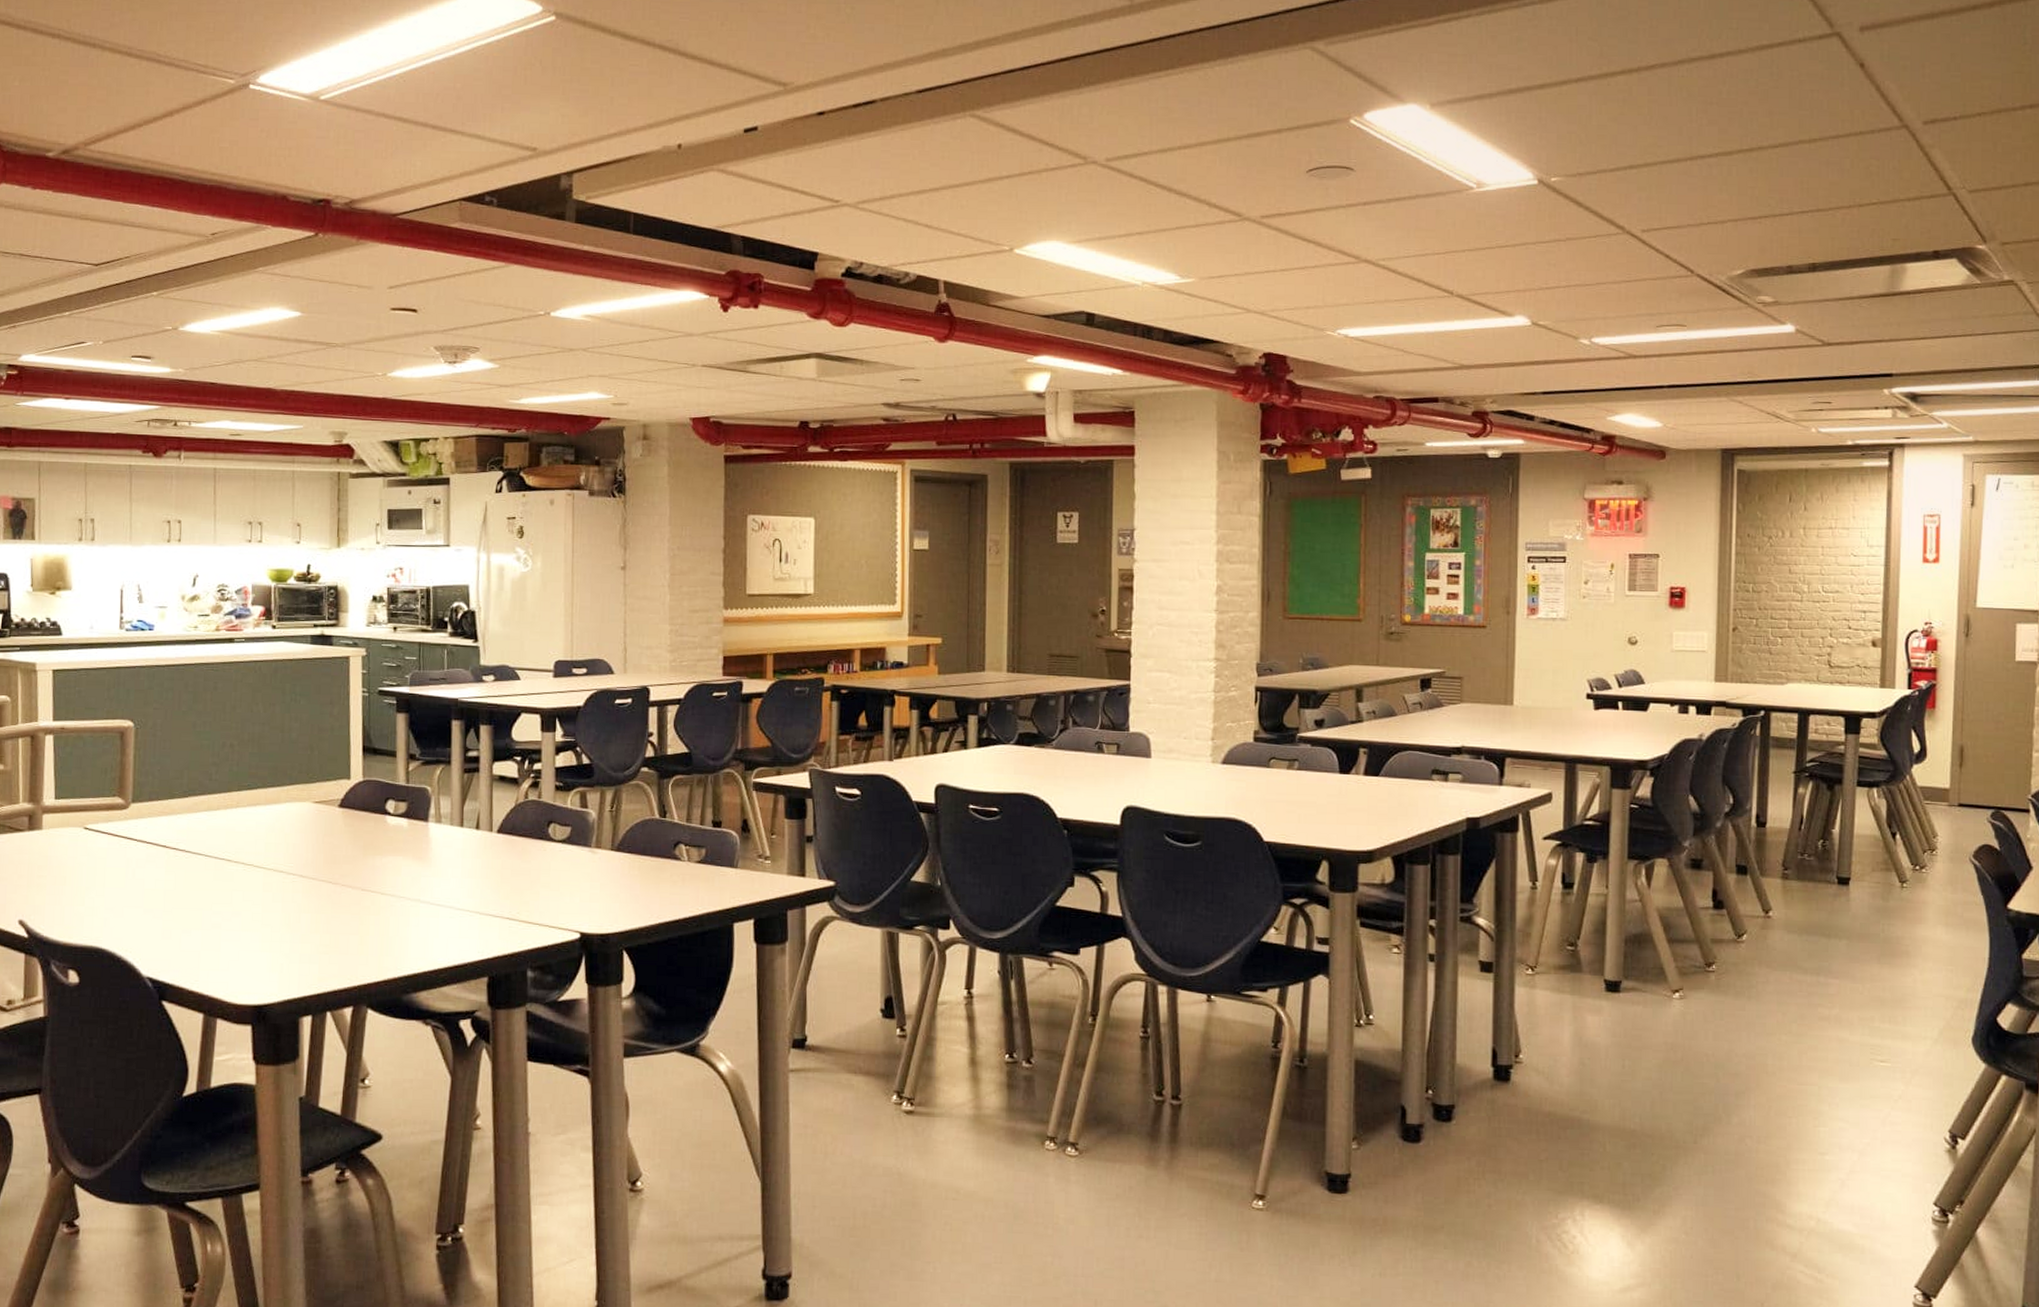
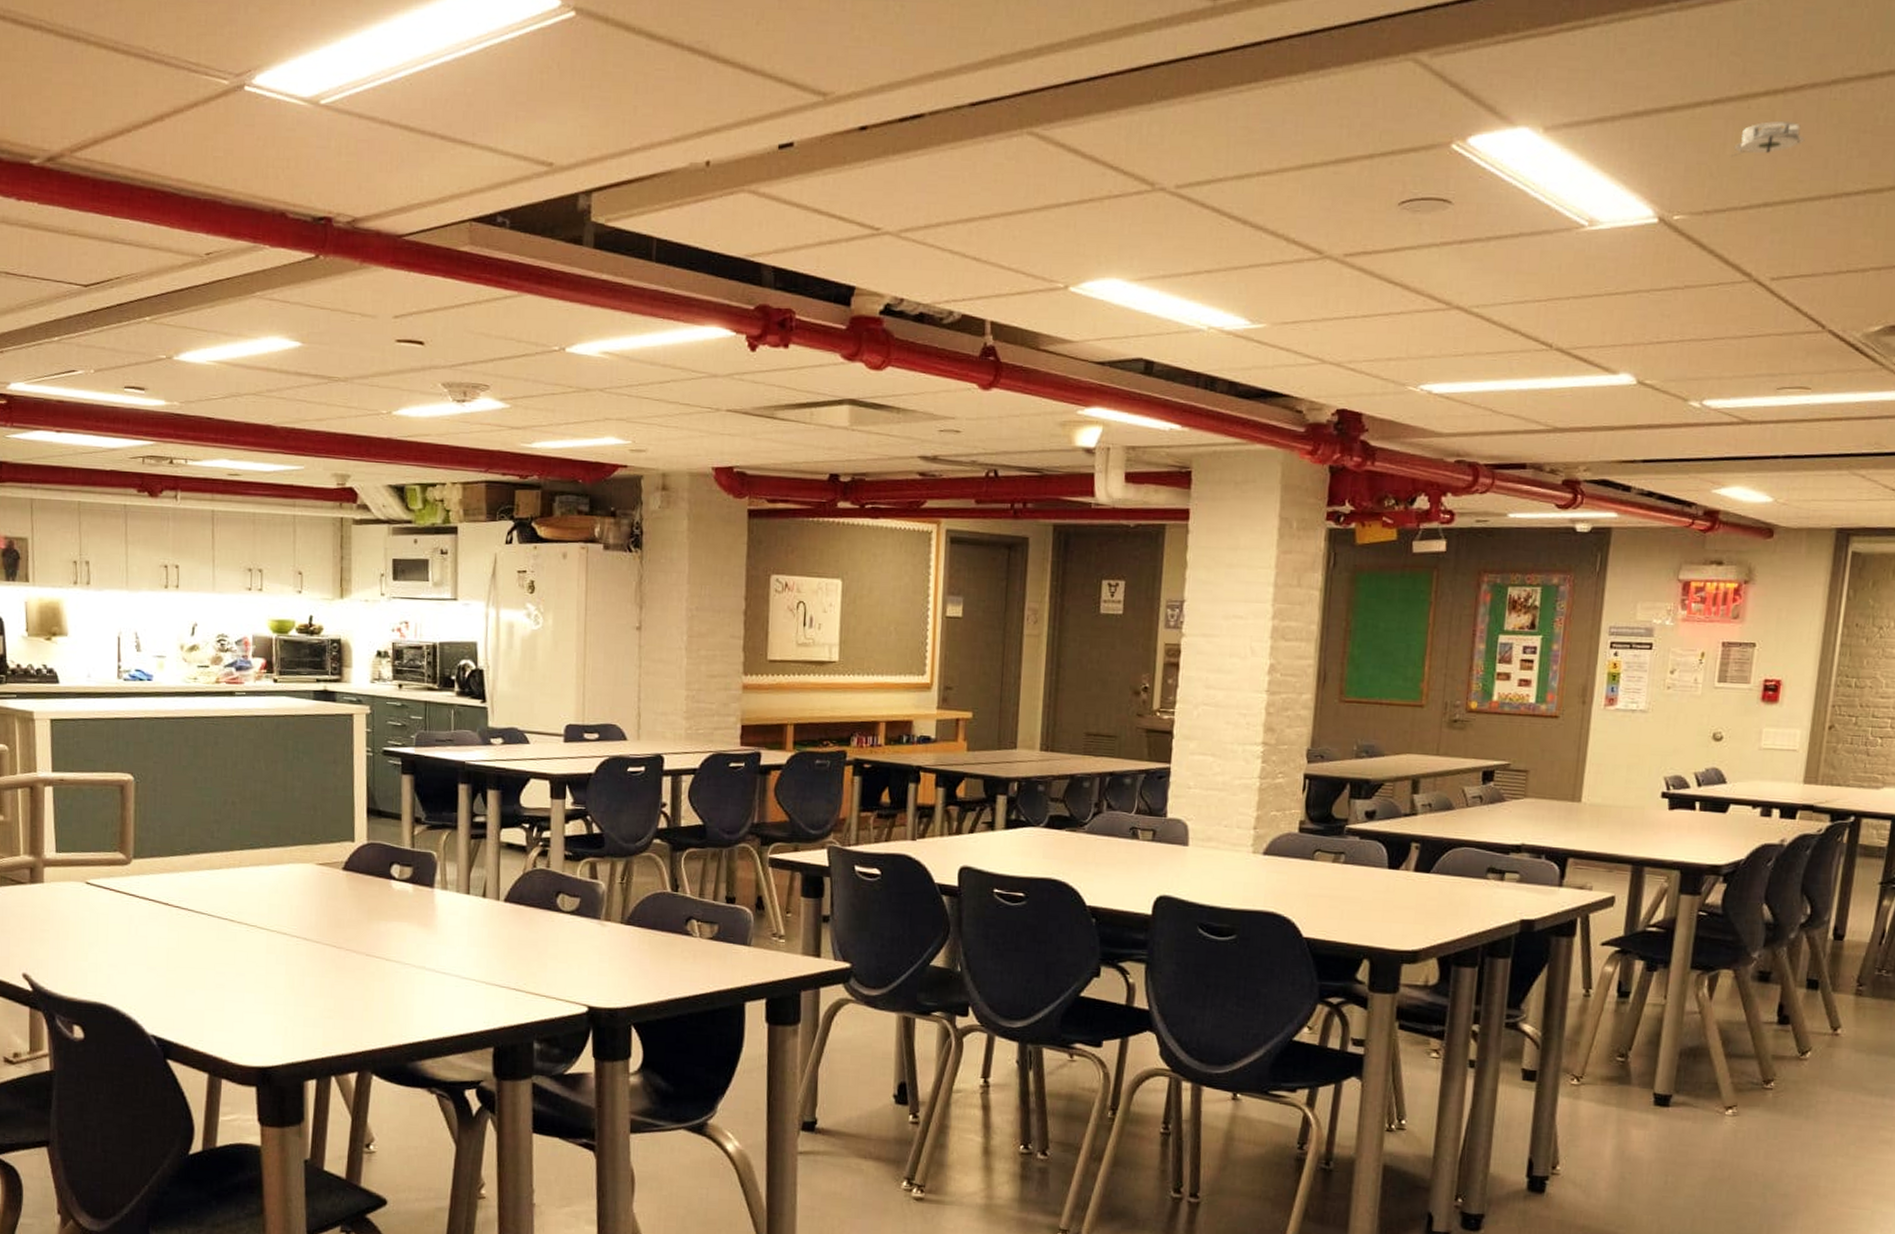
smoke detector: none [1597,95,1660,127] -> present [1731,120,1805,157]

